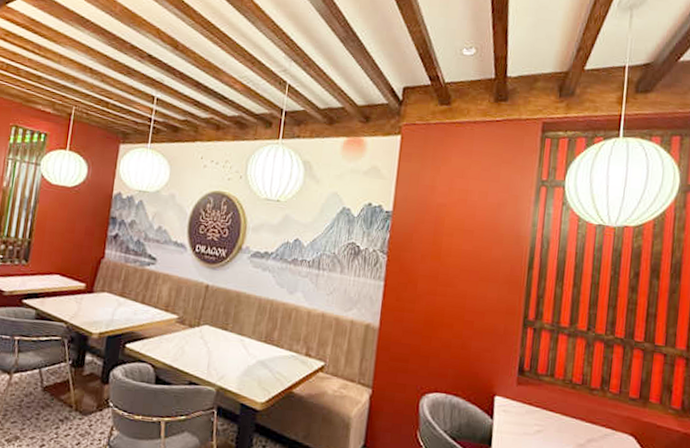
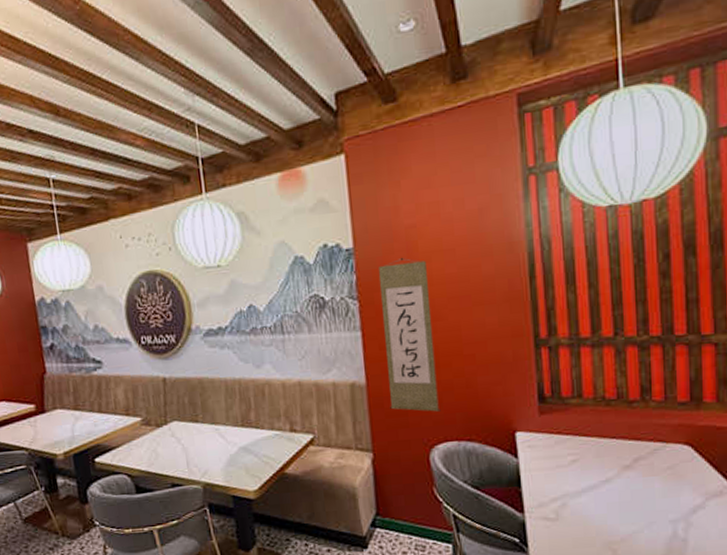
wall scroll: none [395,228,448,365] -> present [378,257,441,412]

